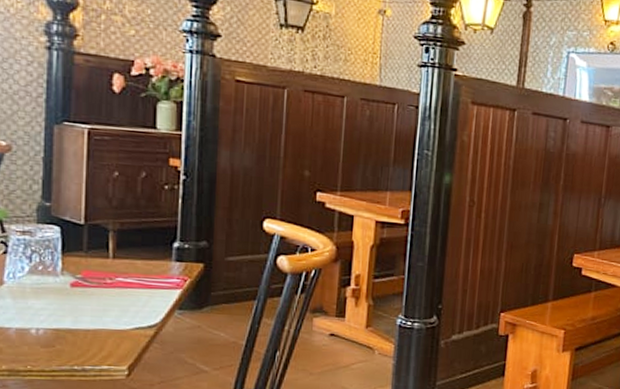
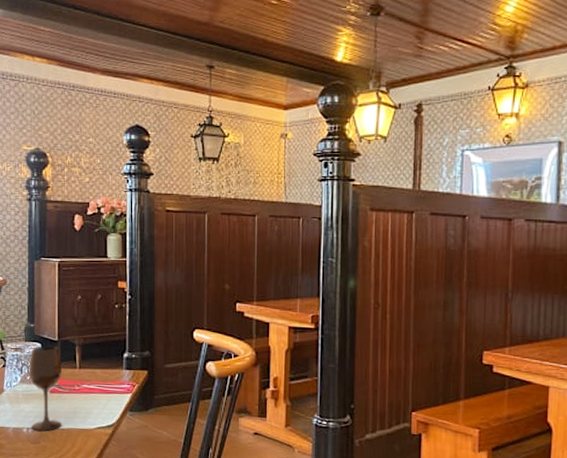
wine glass: none [41,228,89,332] -> present [29,345,62,431]

